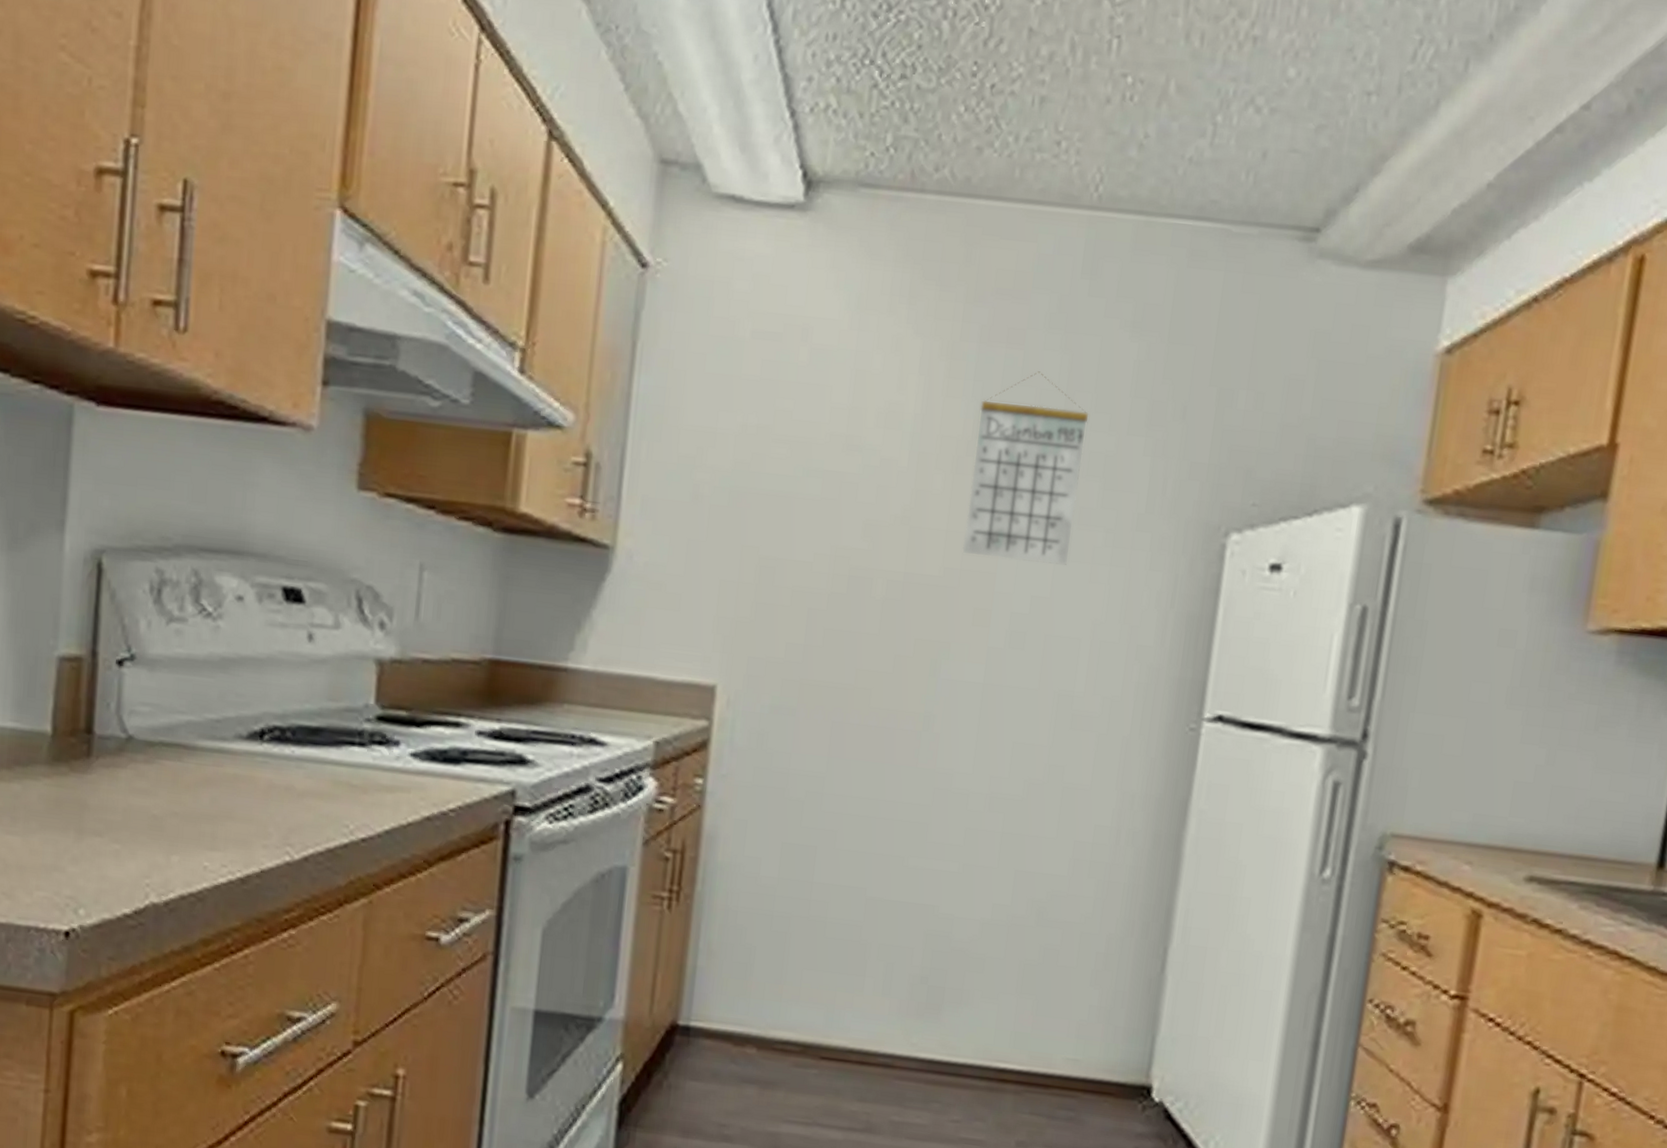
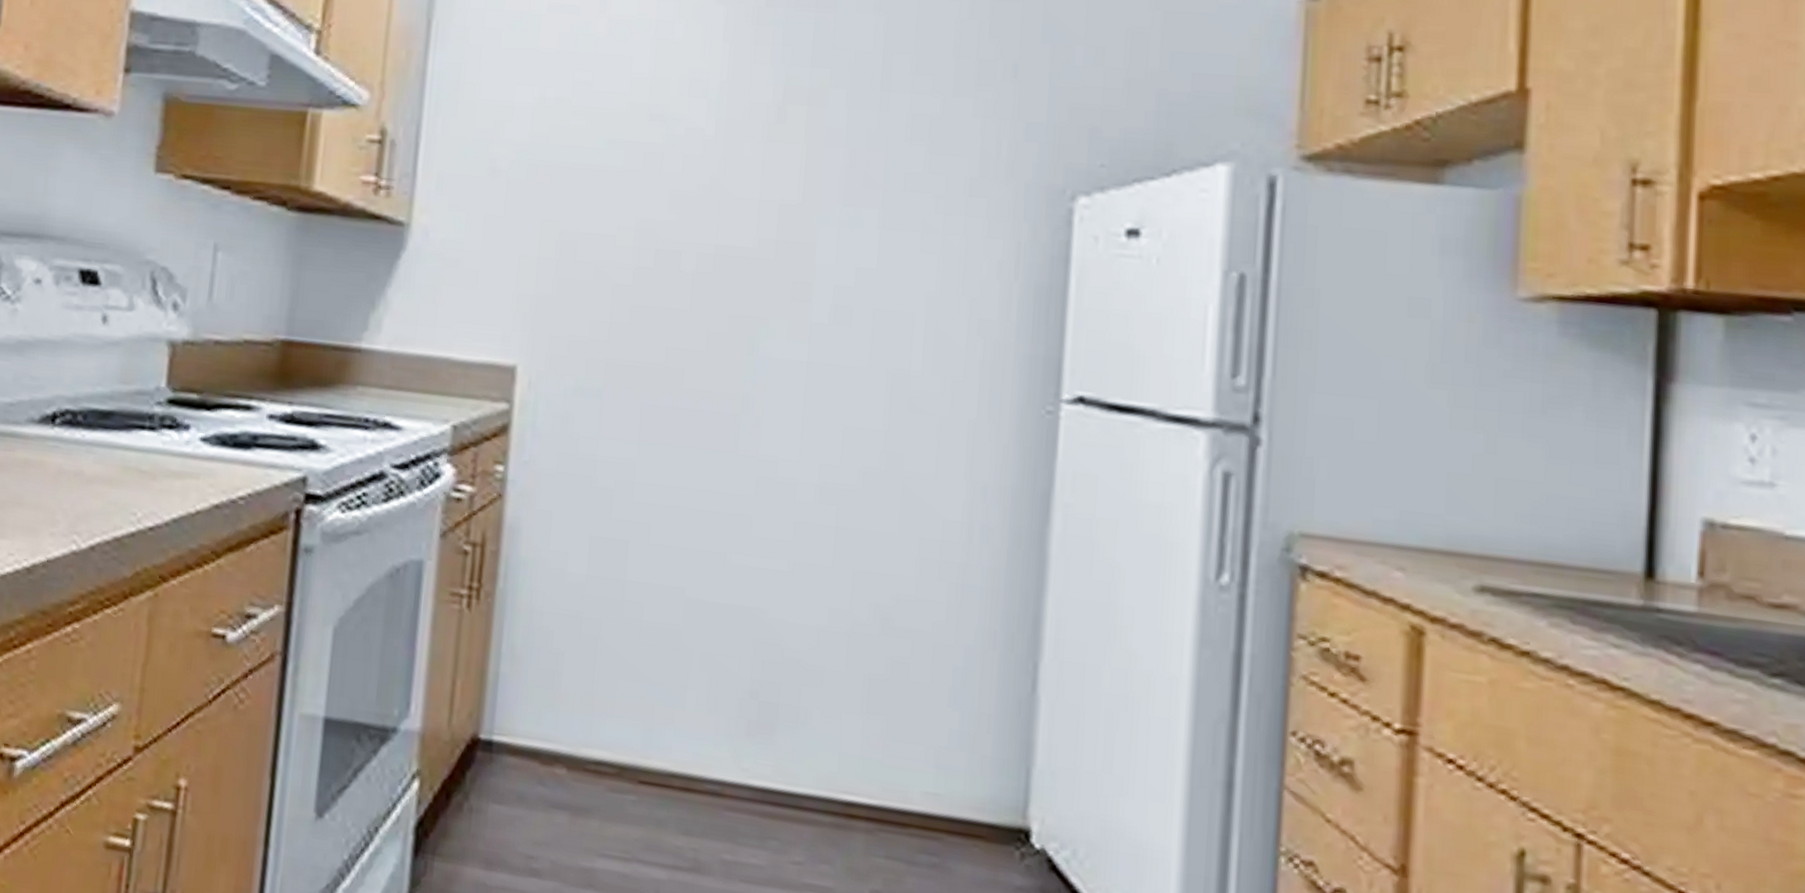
calendar: present [962,371,1089,565] -> none [778,34,910,234]

